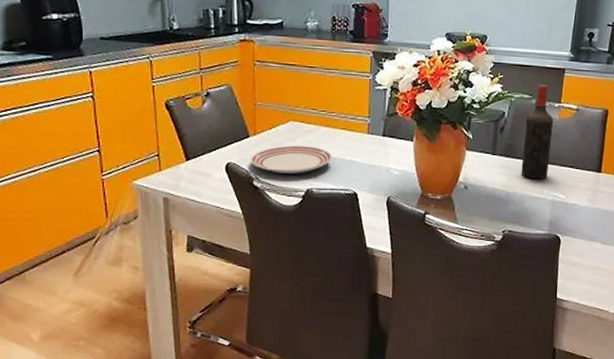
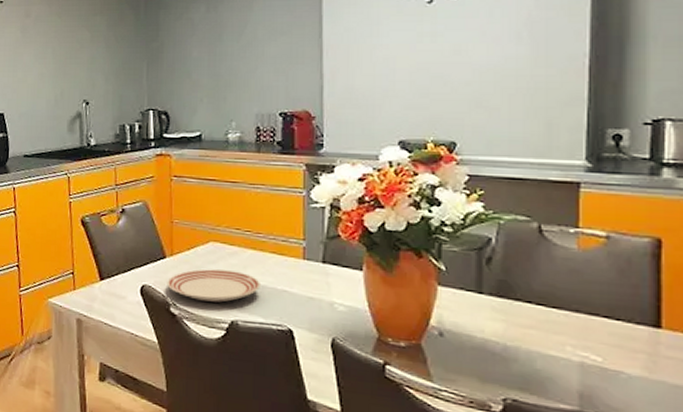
wine bottle: present [521,84,554,180] -> none [524,202,570,332]

